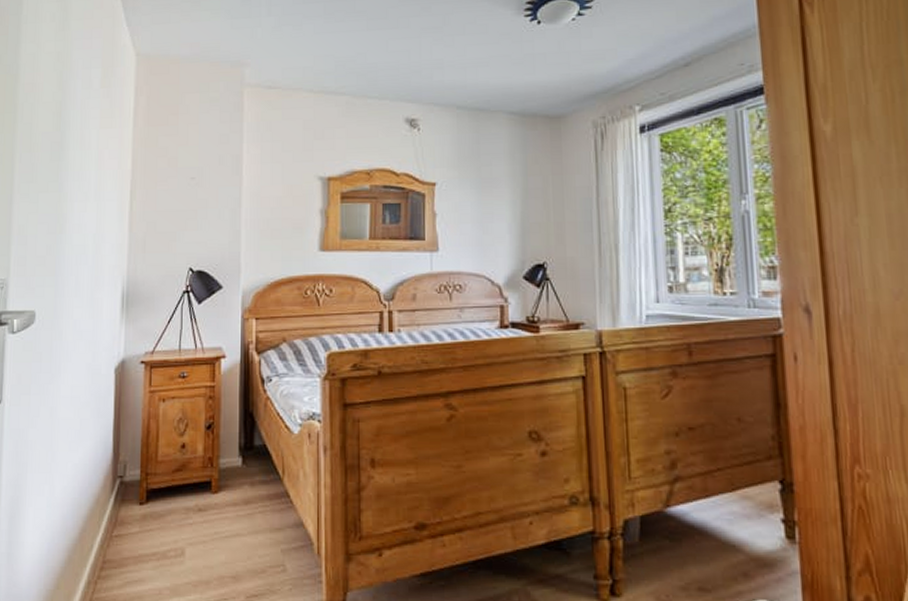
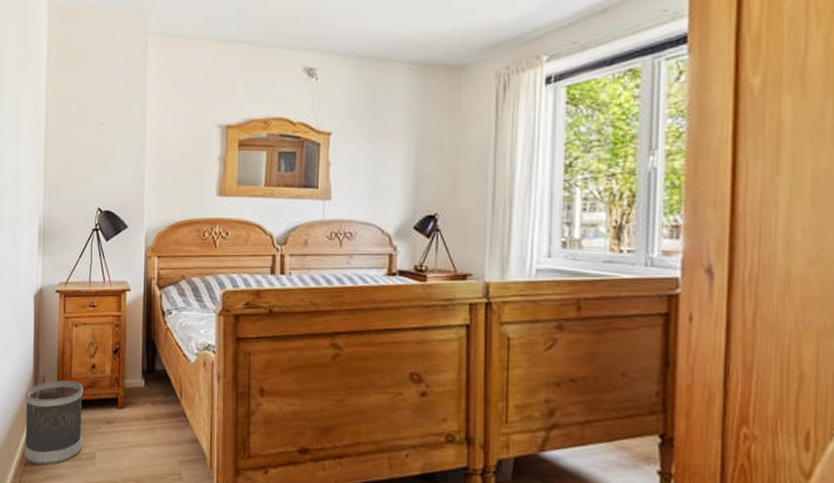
wastebasket: none [100,464,171,569] -> present [24,380,83,466]

